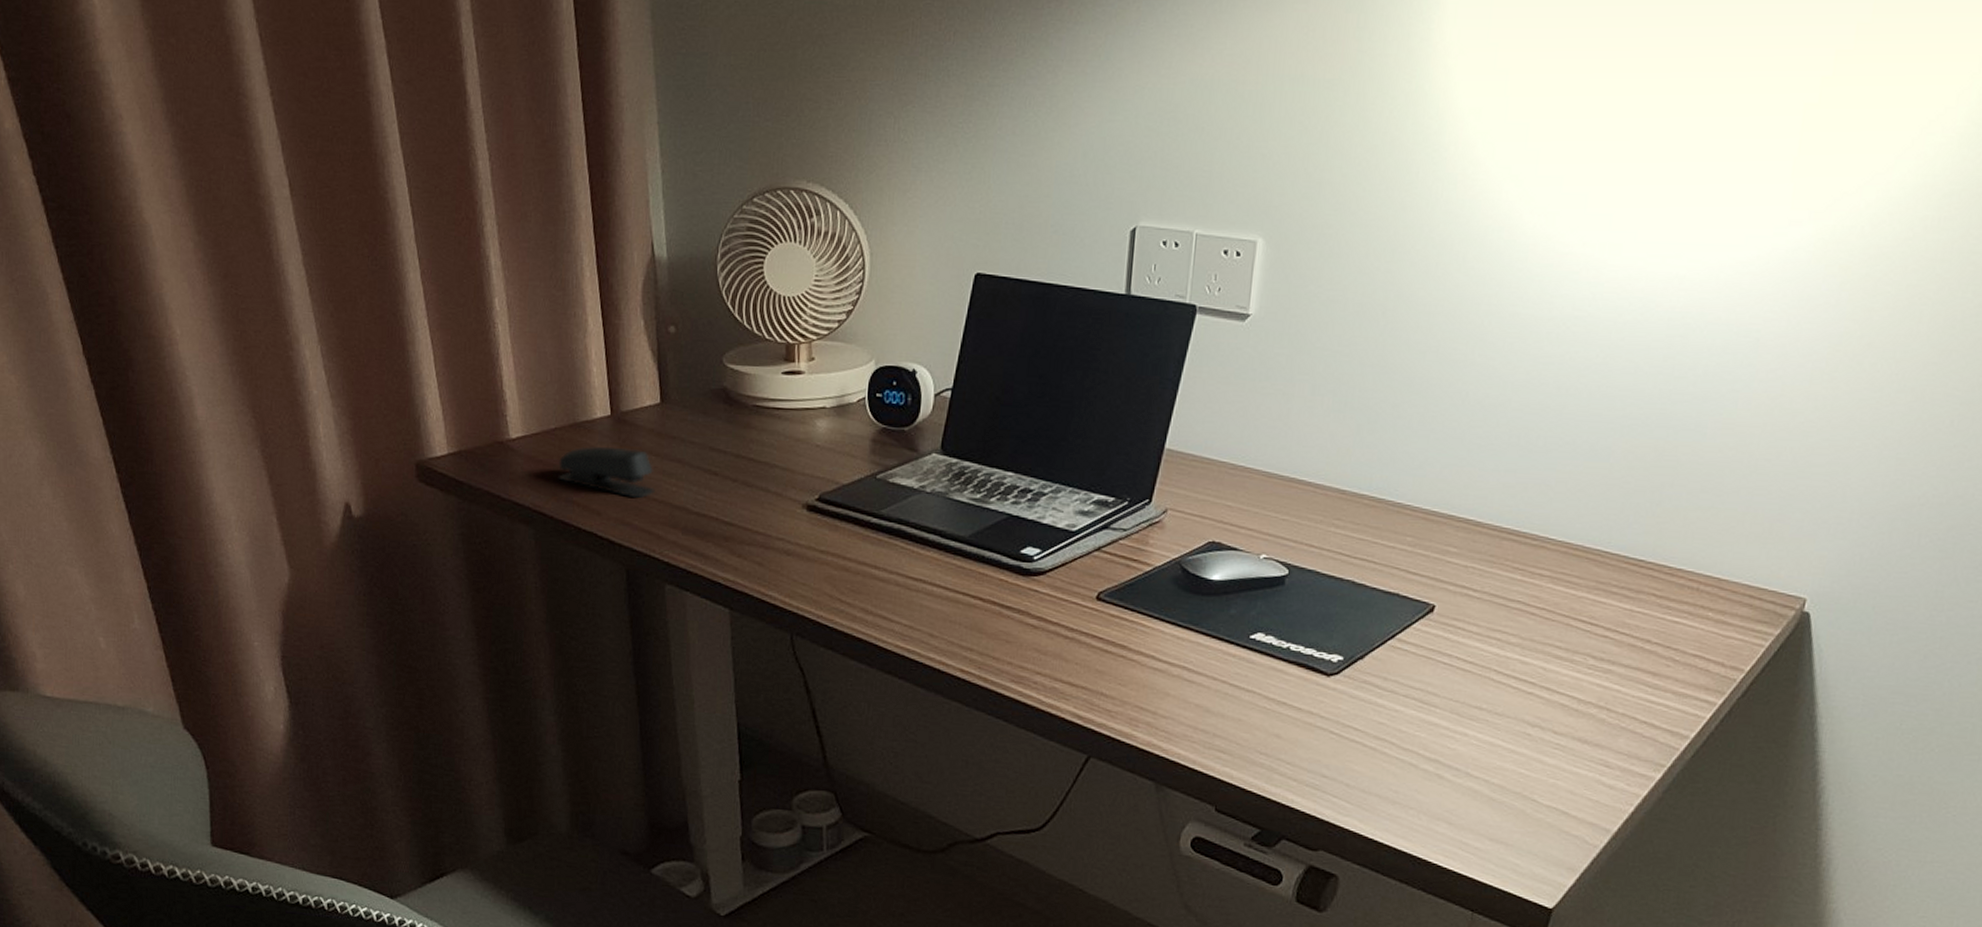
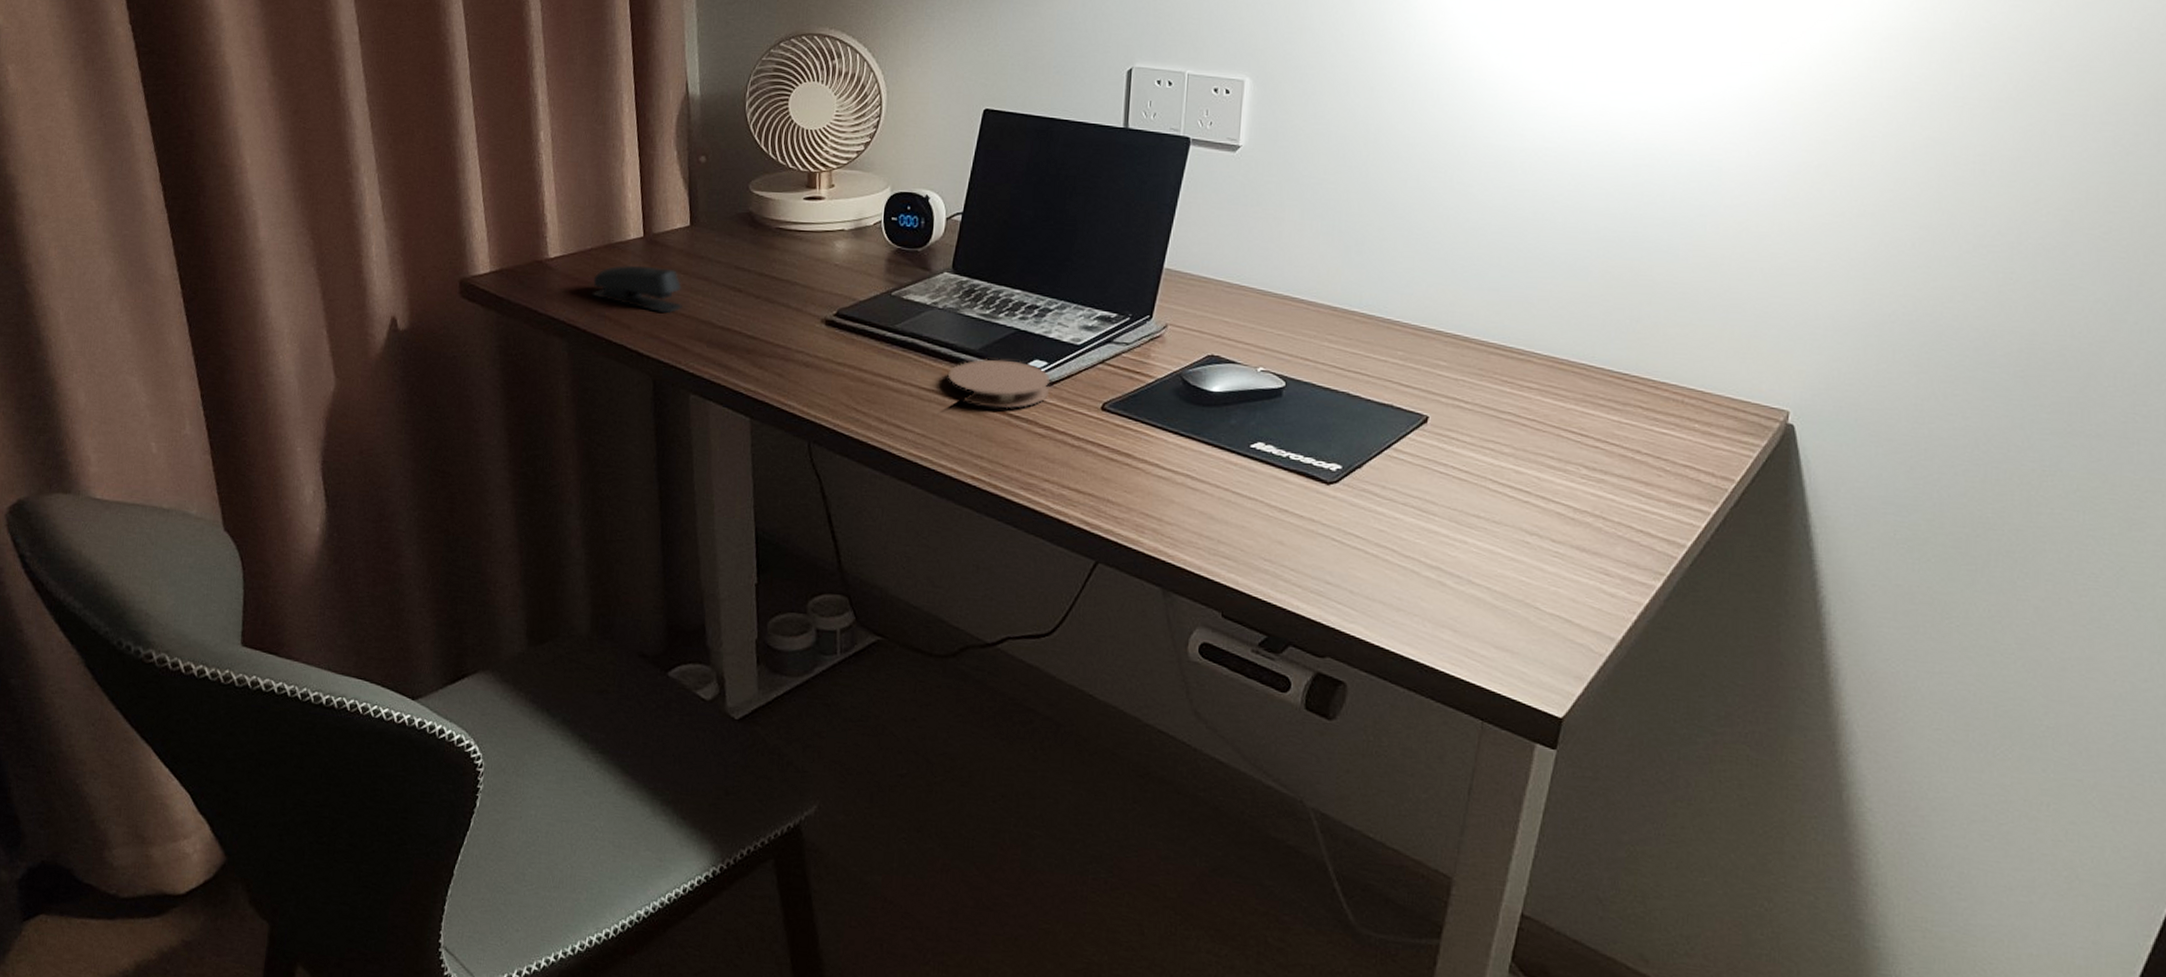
coaster: none [937,546,1043,599] -> present [948,359,1050,409]

